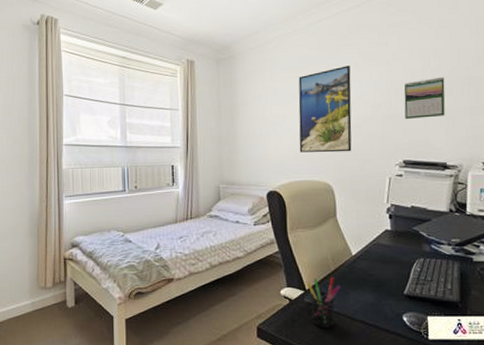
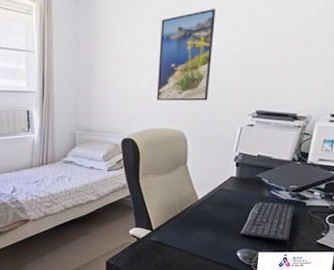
pen holder: present [306,277,341,328] -> none [154,219,185,262]
calendar: present [404,76,445,119] -> none [264,24,309,68]

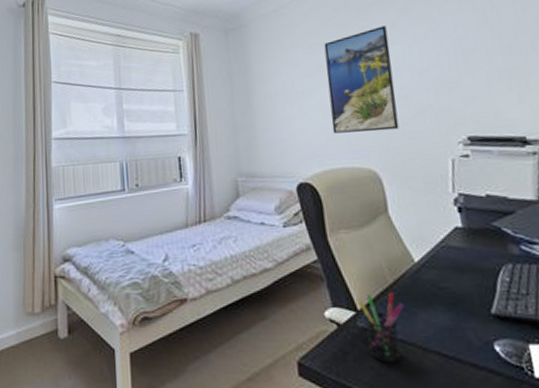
pen holder: none [154,219,185,262] -> present [357,292,404,363]

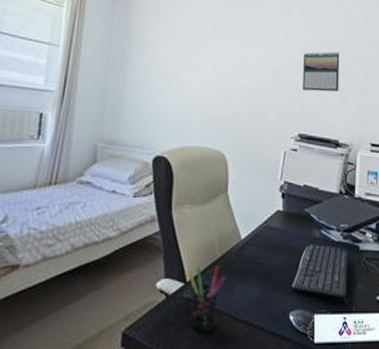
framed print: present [324,26,399,134] -> none [194,25,254,119]
calendar: none [457,30,516,85] -> present [303,51,340,92]

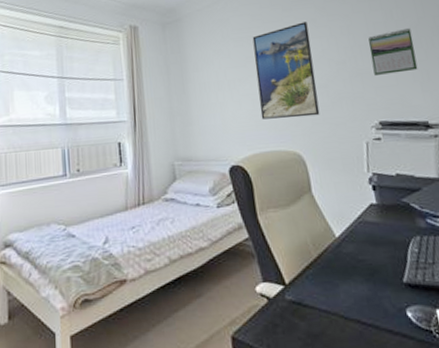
pen holder: present [188,266,226,332] -> none [285,266,327,333]
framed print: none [194,25,254,119] -> present [252,22,320,120]

